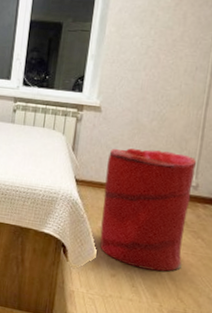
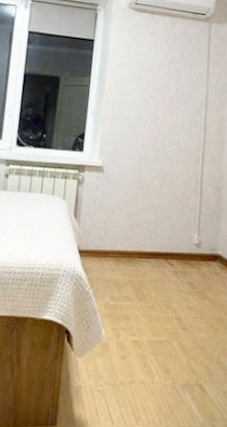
laundry hamper: present [100,148,196,272] -> none [107,209,197,343]

